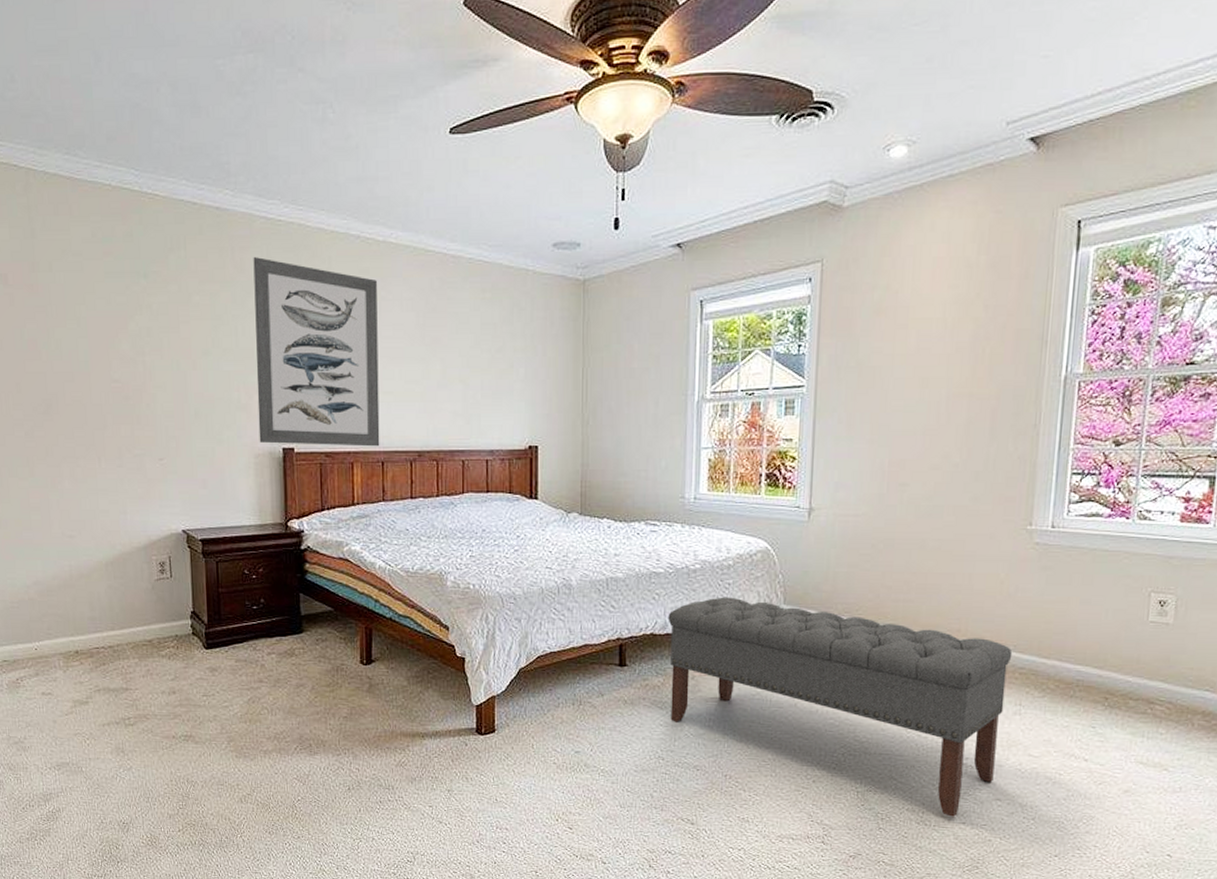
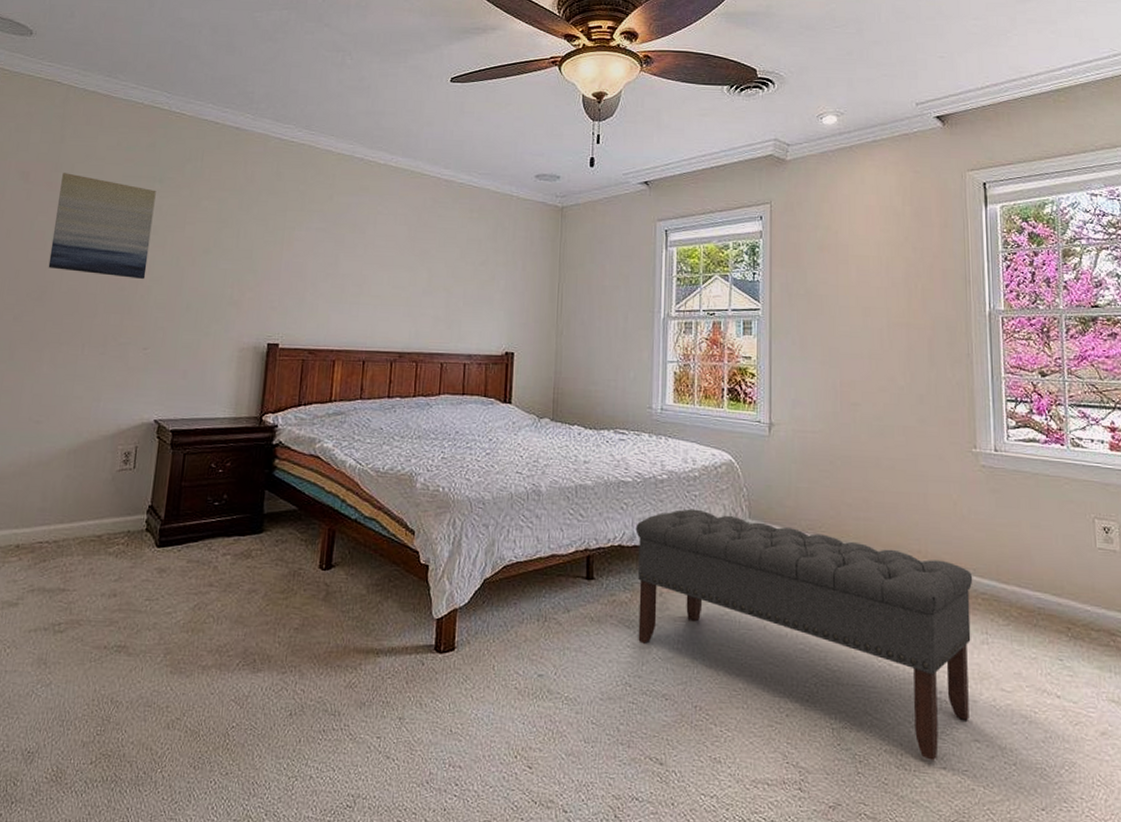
wall art: none [41,272,148,387] -> present [48,173,156,280]
wall art: present [253,257,380,447] -> none [245,171,375,346]

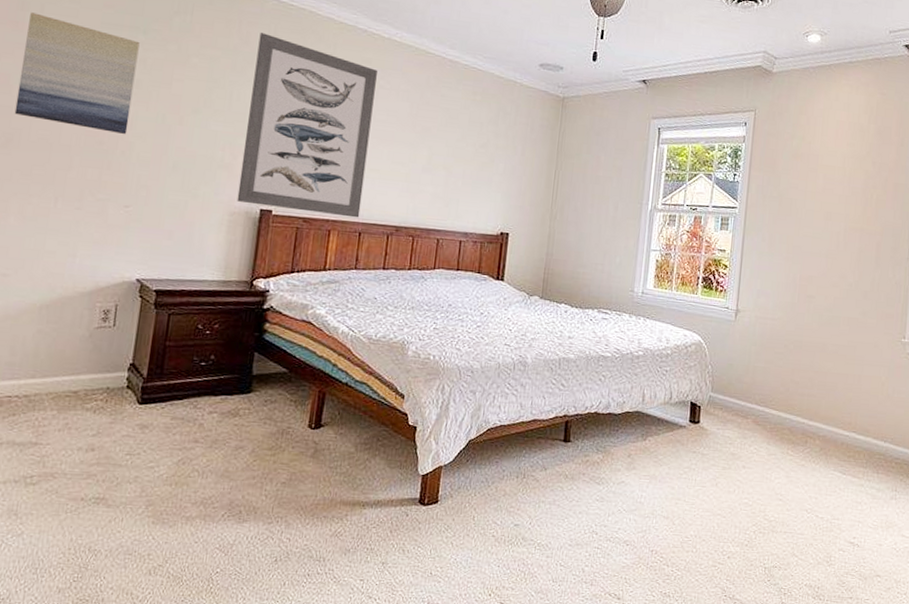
wall art: none [245,171,375,346] -> present [237,33,377,218]
bench: present [635,509,973,761] -> none [606,382,890,592]

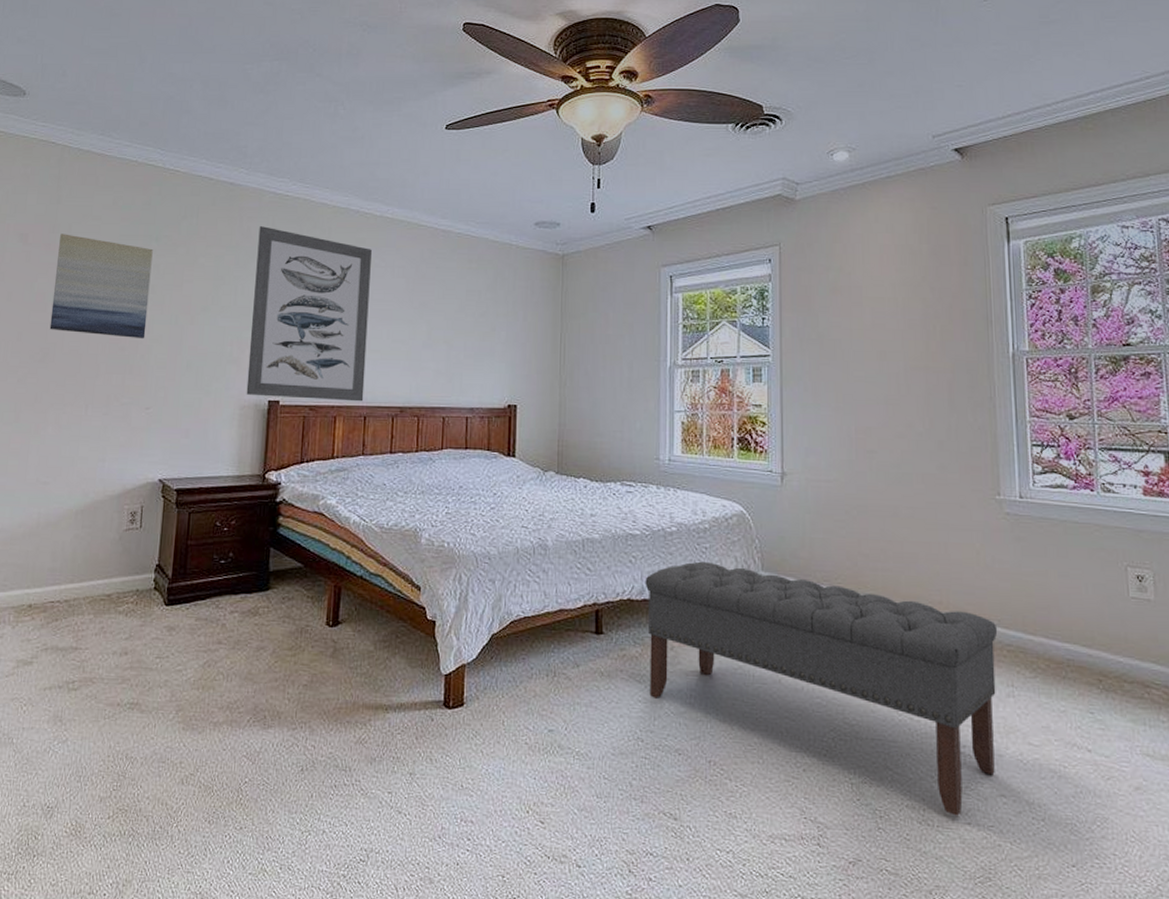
bench: none [606,382,890,592] -> present [645,561,998,816]

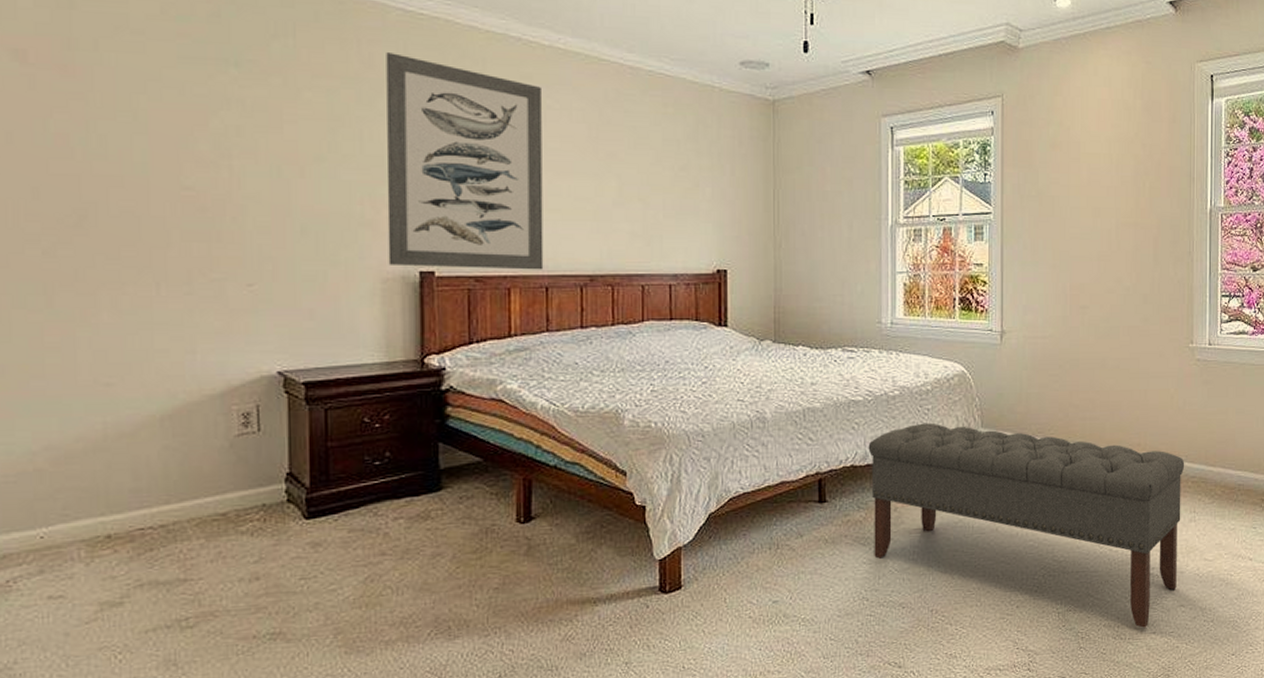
wall art: present [49,234,153,339] -> none [81,51,235,197]

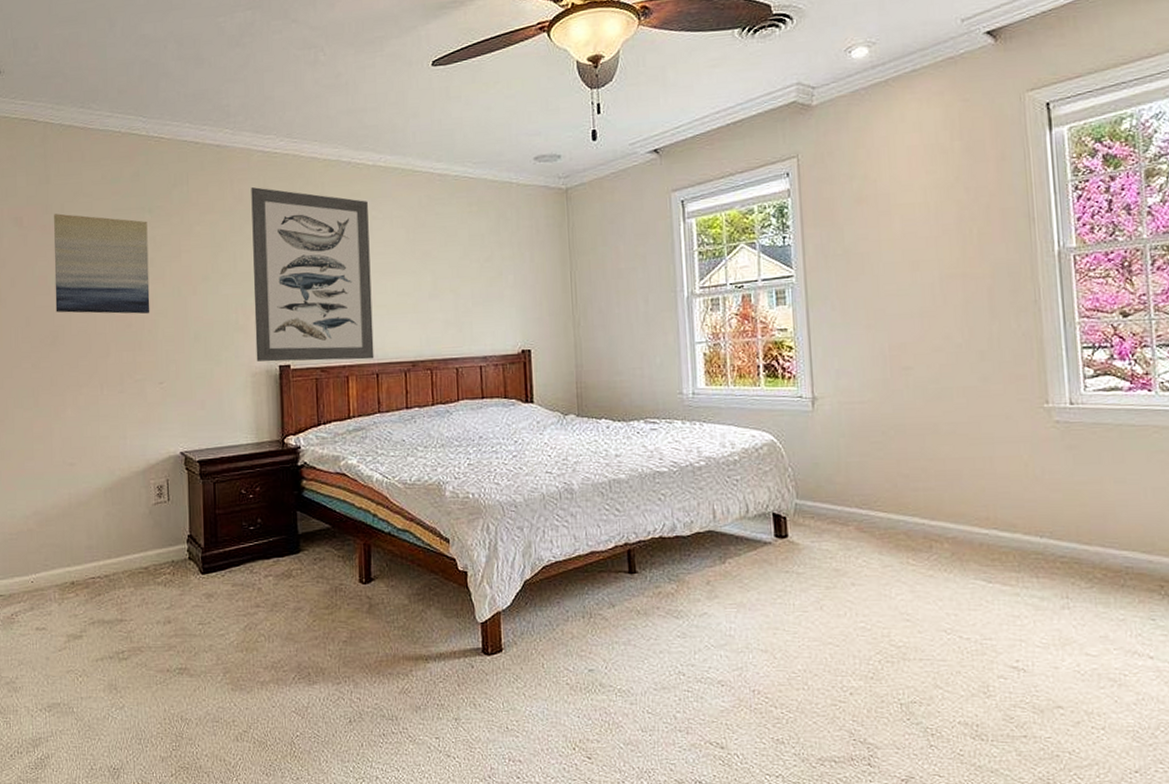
wall art: none [81,51,235,197] -> present [54,213,150,314]
bench: present [868,422,1185,628] -> none [676,494,1051,729]

